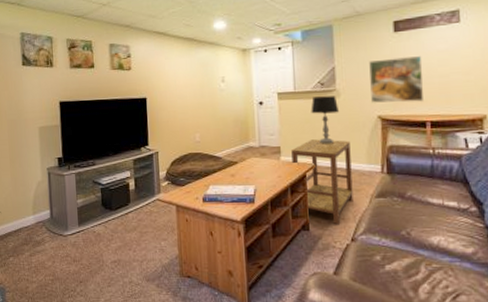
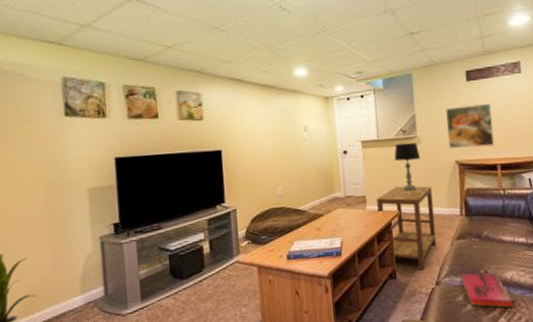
hardback book: none [379,232,441,275] -> present [461,273,514,308]

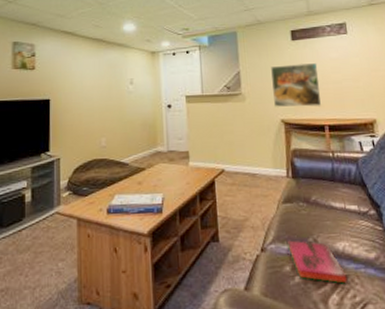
side table: present [377,186,437,270] -> none [200,143,262,234]
table lamp: present [394,142,421,191] -> none [218,99,246,149]

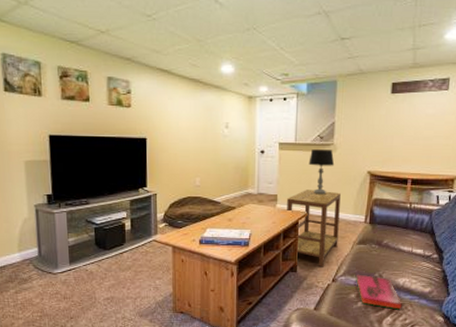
side table: none [200,143,262,234] -> present [287,190,341,267]
table lamp: none [218,99,246,149] -> present [308,149,335,195]
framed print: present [271,63,321,107] -> none [364,118,412,161]

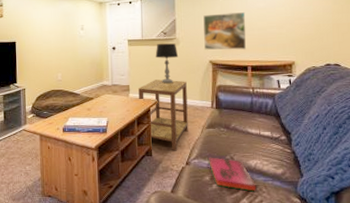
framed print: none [364,118,412,161] -> present [203,12,247,50]

